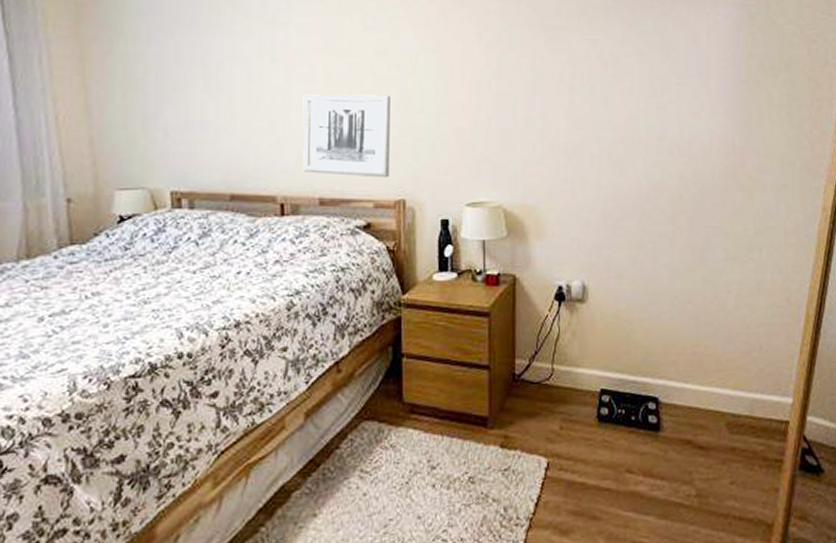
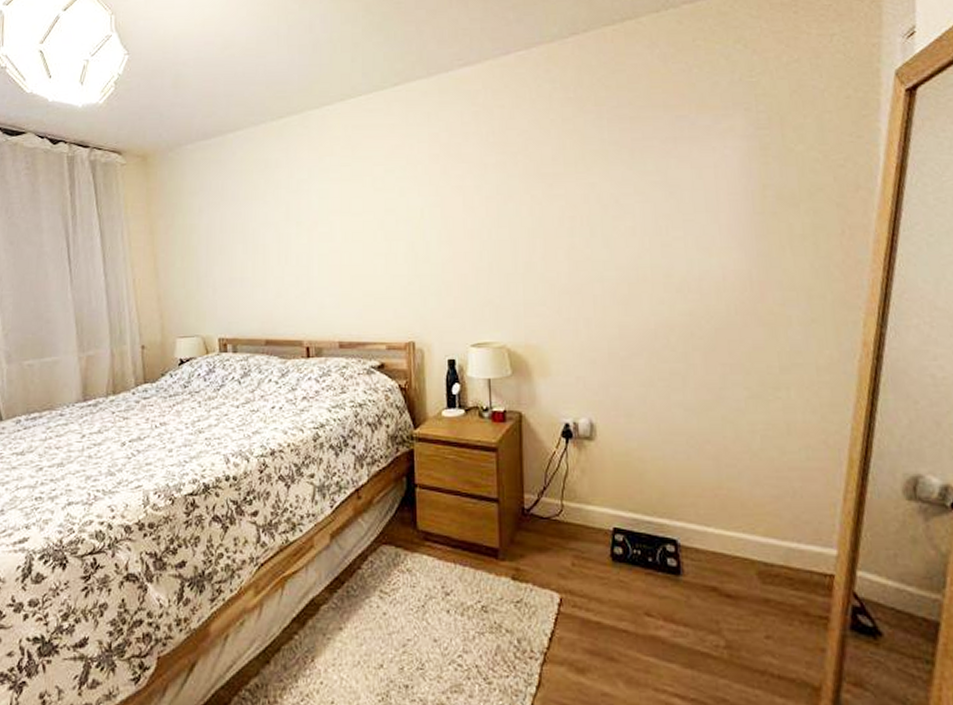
wall art: present [302,94,390,178] -> none [323,248,400,323]

